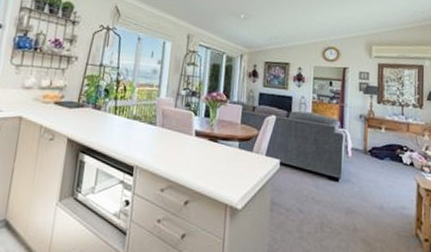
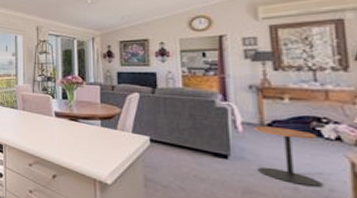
side table: none [359,152,399,206] -> present [254,126,322,187]

